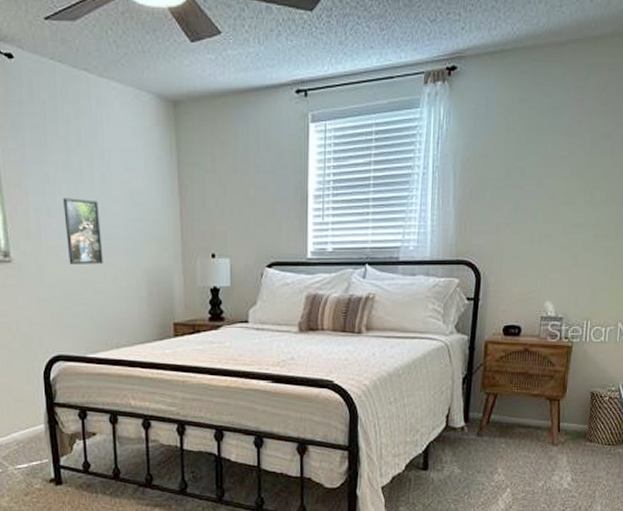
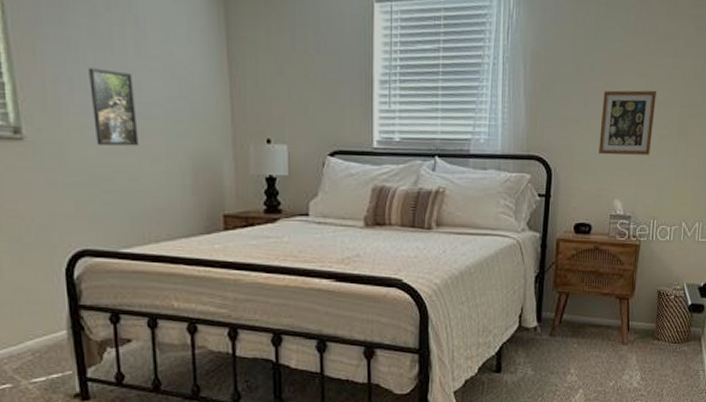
picture frame: none [529,190,592,257] -> present [599,90,656,155]

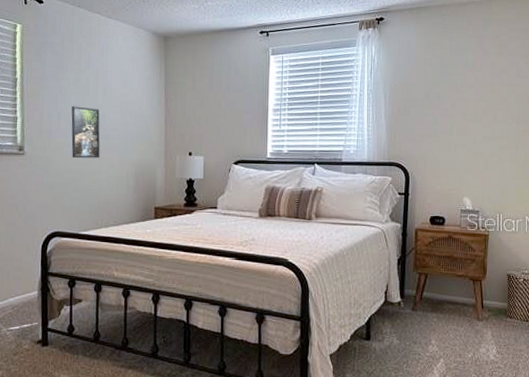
picture frame: present [599,90,656,155] -> none [448,111,495,162]

